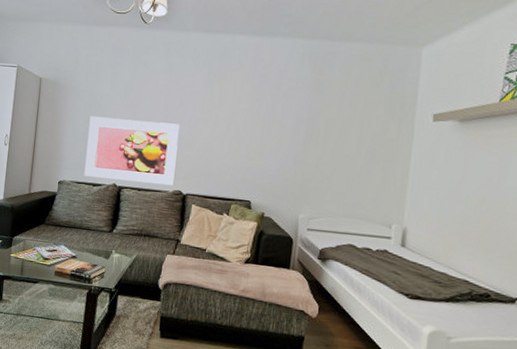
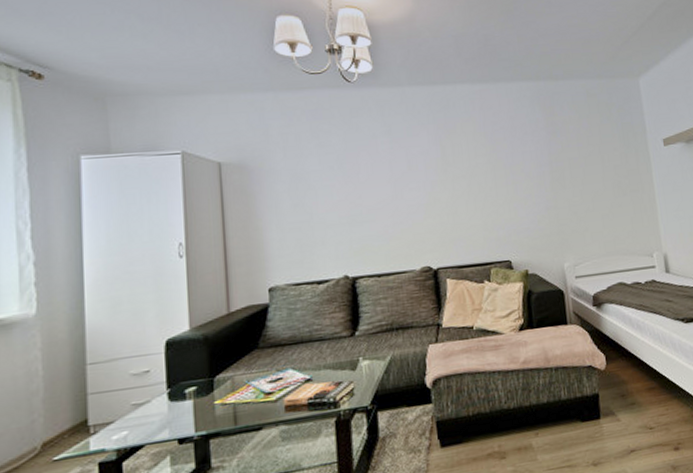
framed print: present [84,115,180,186] -> none [298,190,420,274]

